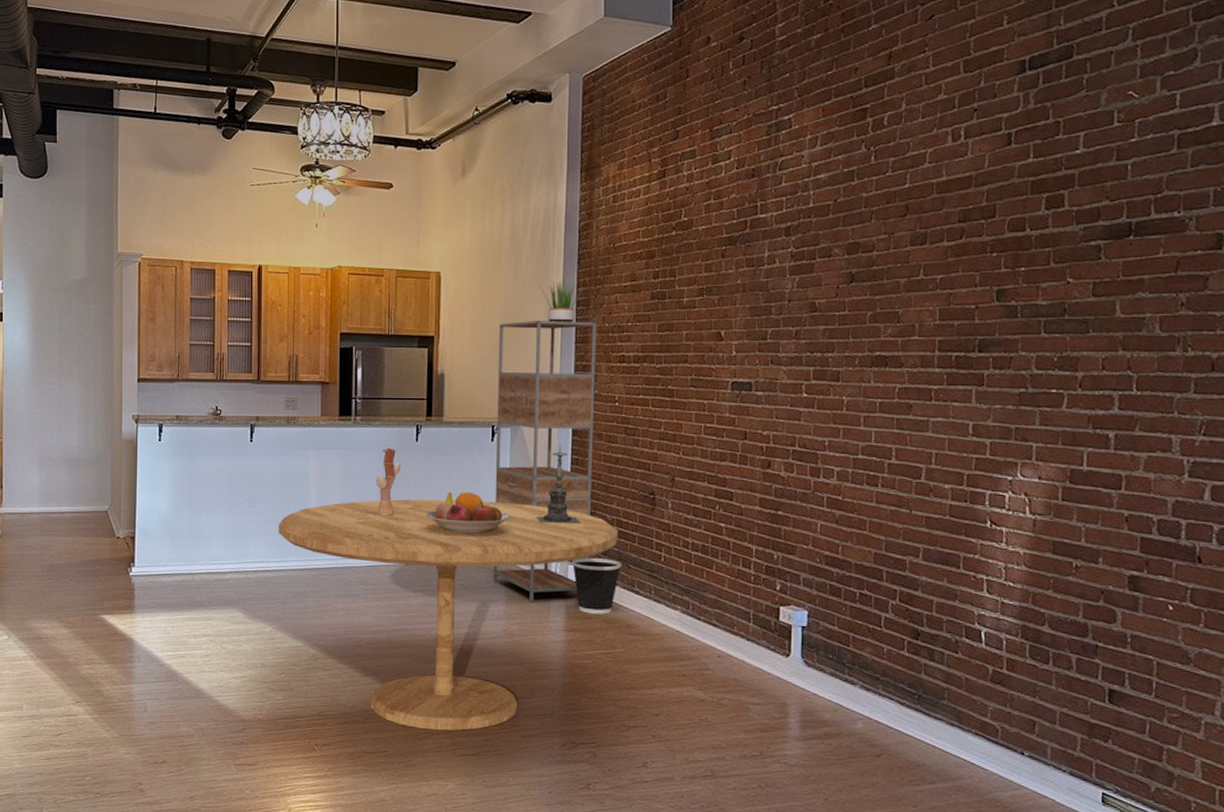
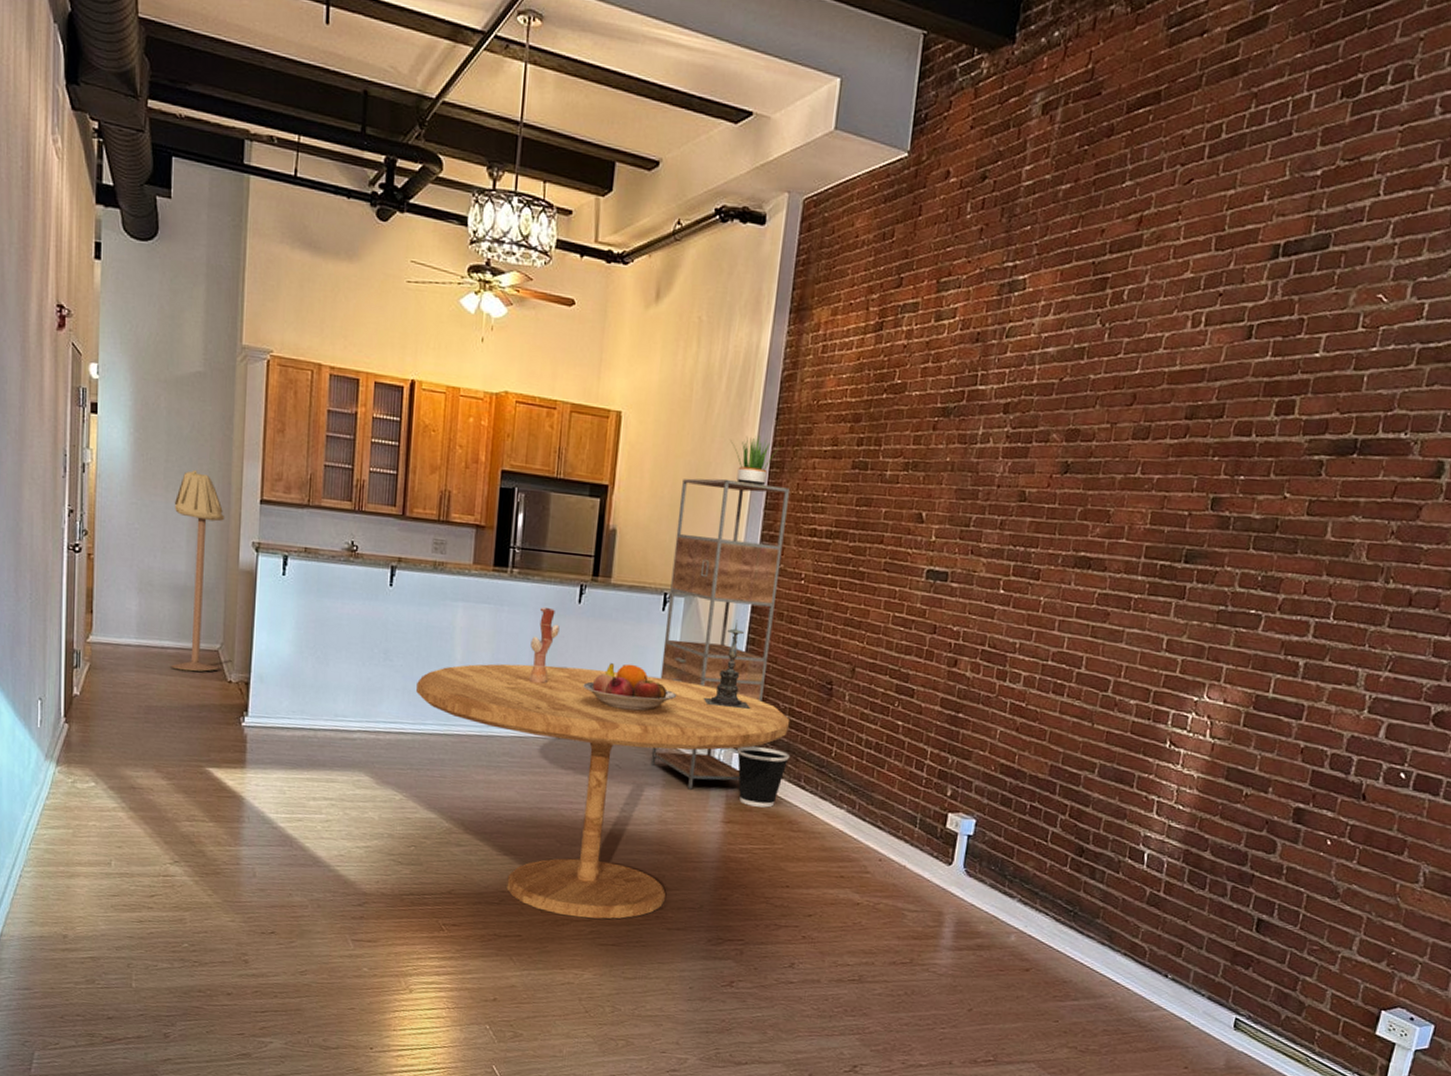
floor lamp: none [68,359,109,532] -> present [171,469,225,672]

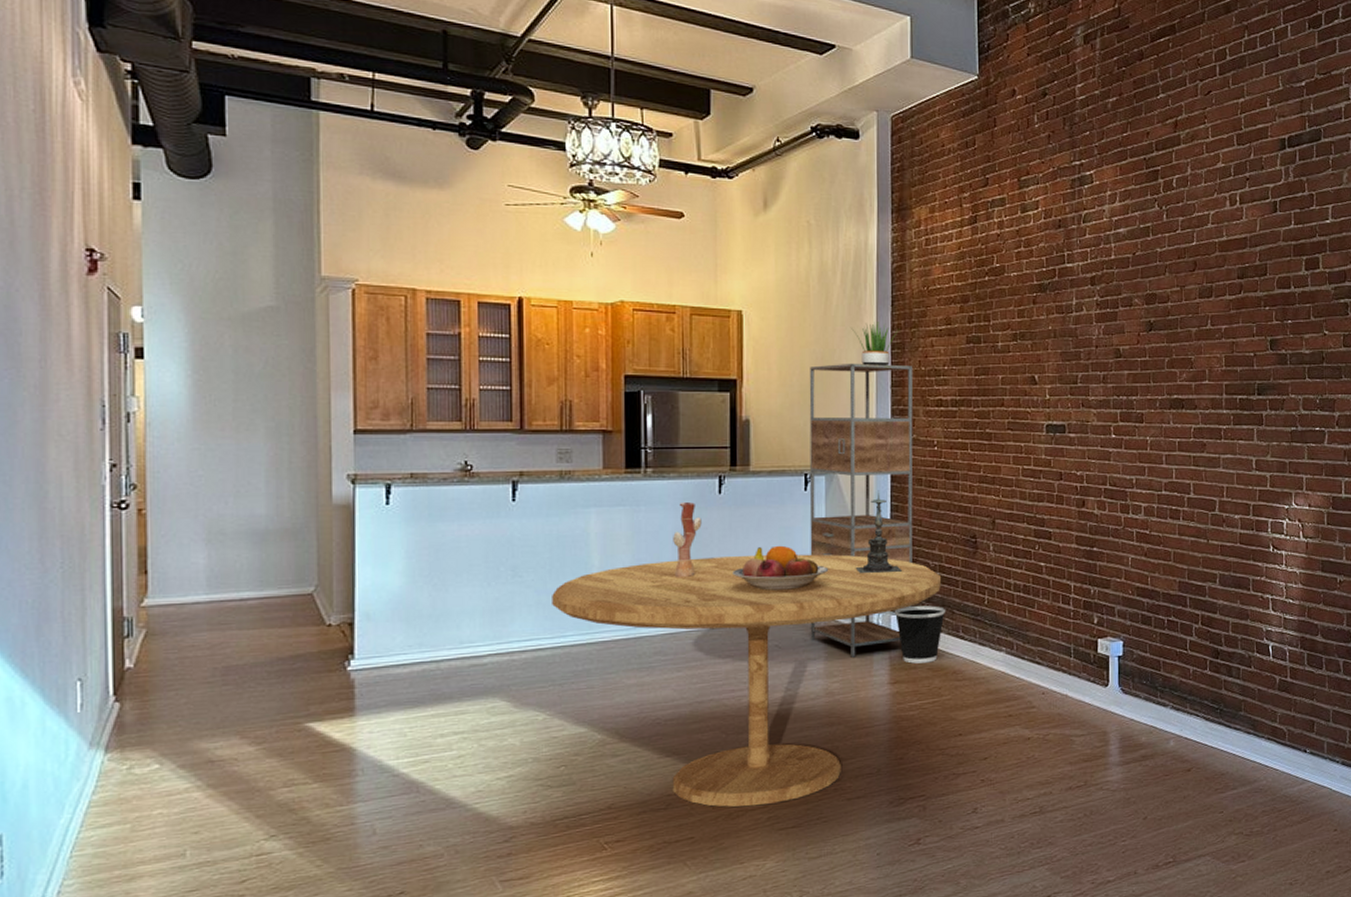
floor lamp: present [171,469,225,672] -> none [249,406,315,622]

